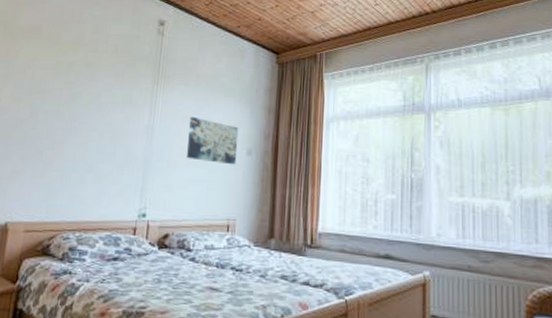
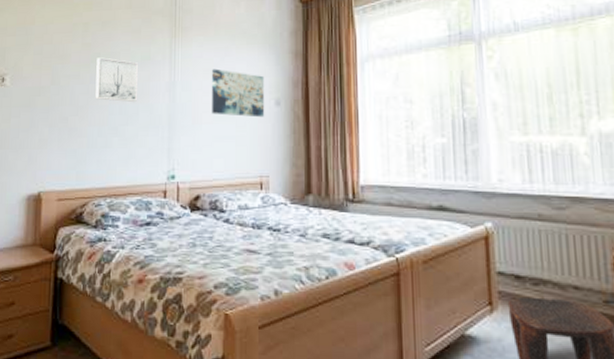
wall art: none [73,96,119,142] -> present [95,57,138,103]

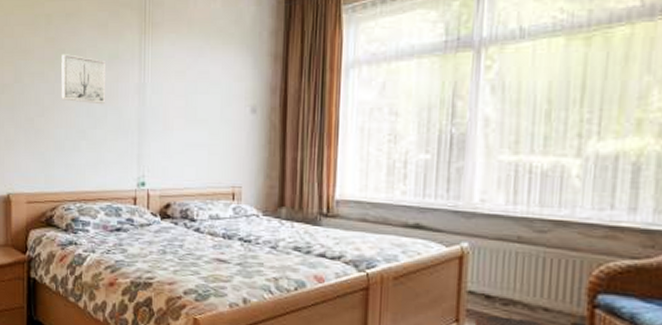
wall art: present [211,68,265,118] -> none [183,70,241,125]

